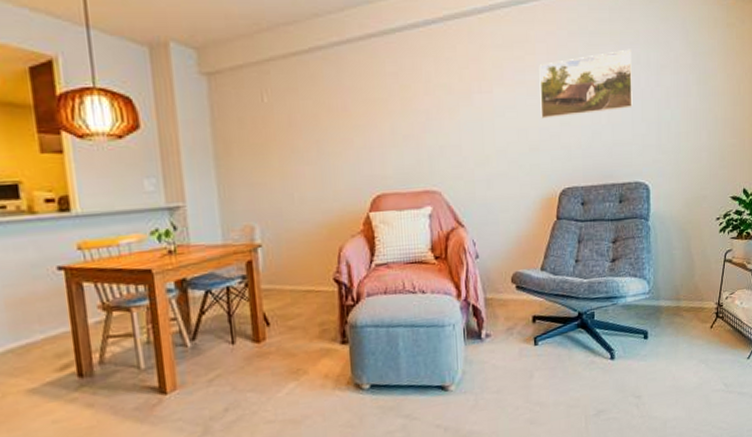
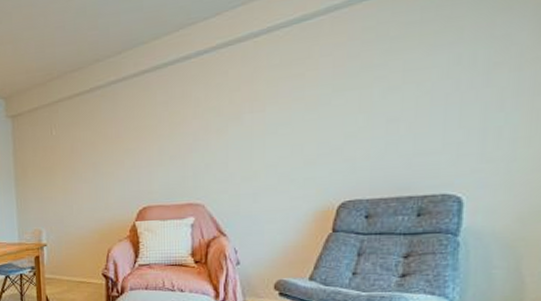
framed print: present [539,49,633,119] -> none [320,49,450,133]

